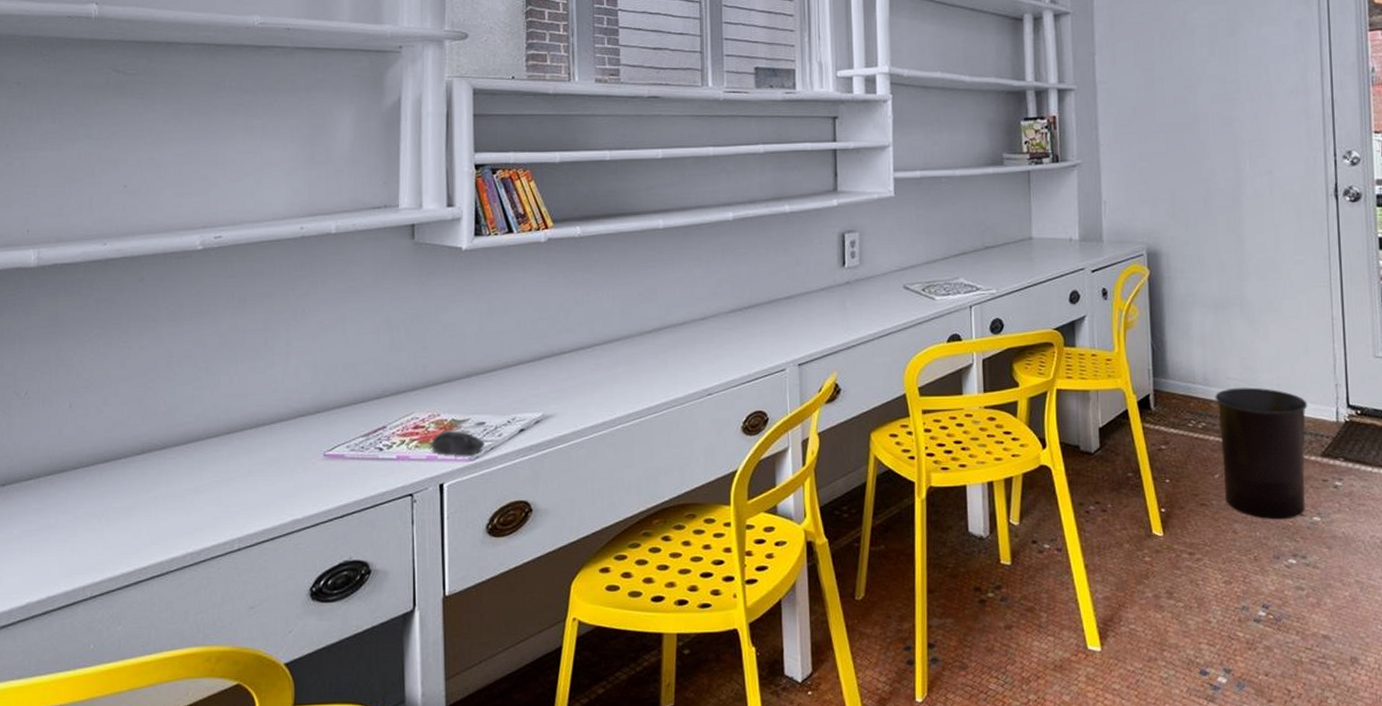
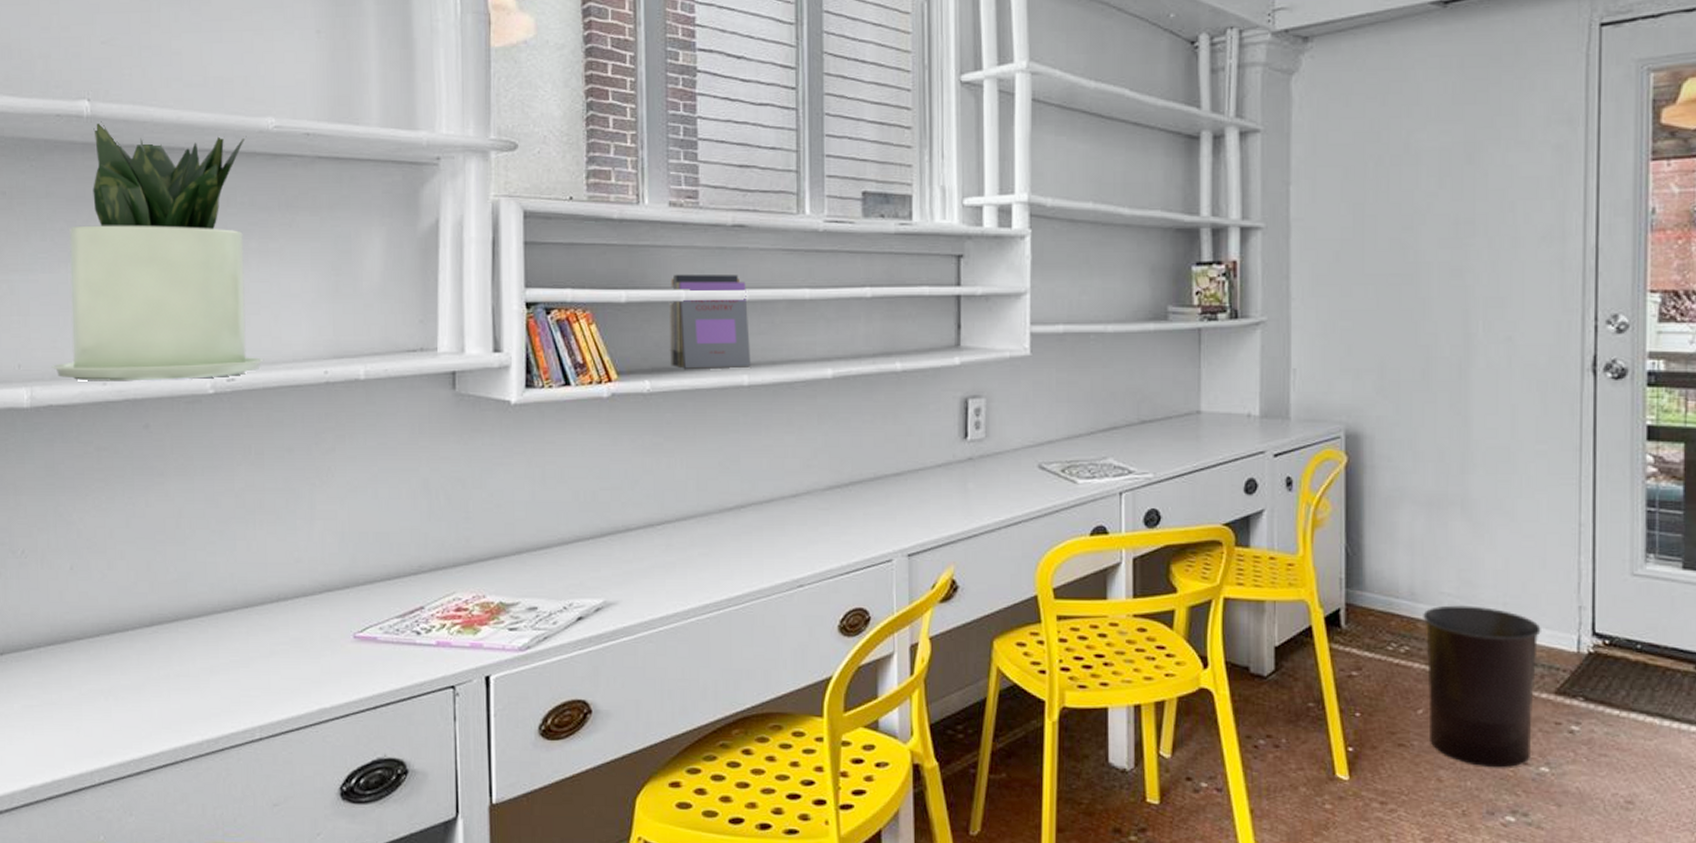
planter: none [57,21,248,242] -> present [51,121,264,381]
computer mouse: present [430,430,484,456] -> none [475,615,537,645]
books: none [596,137,666,217] -> present [668,274,751,370]

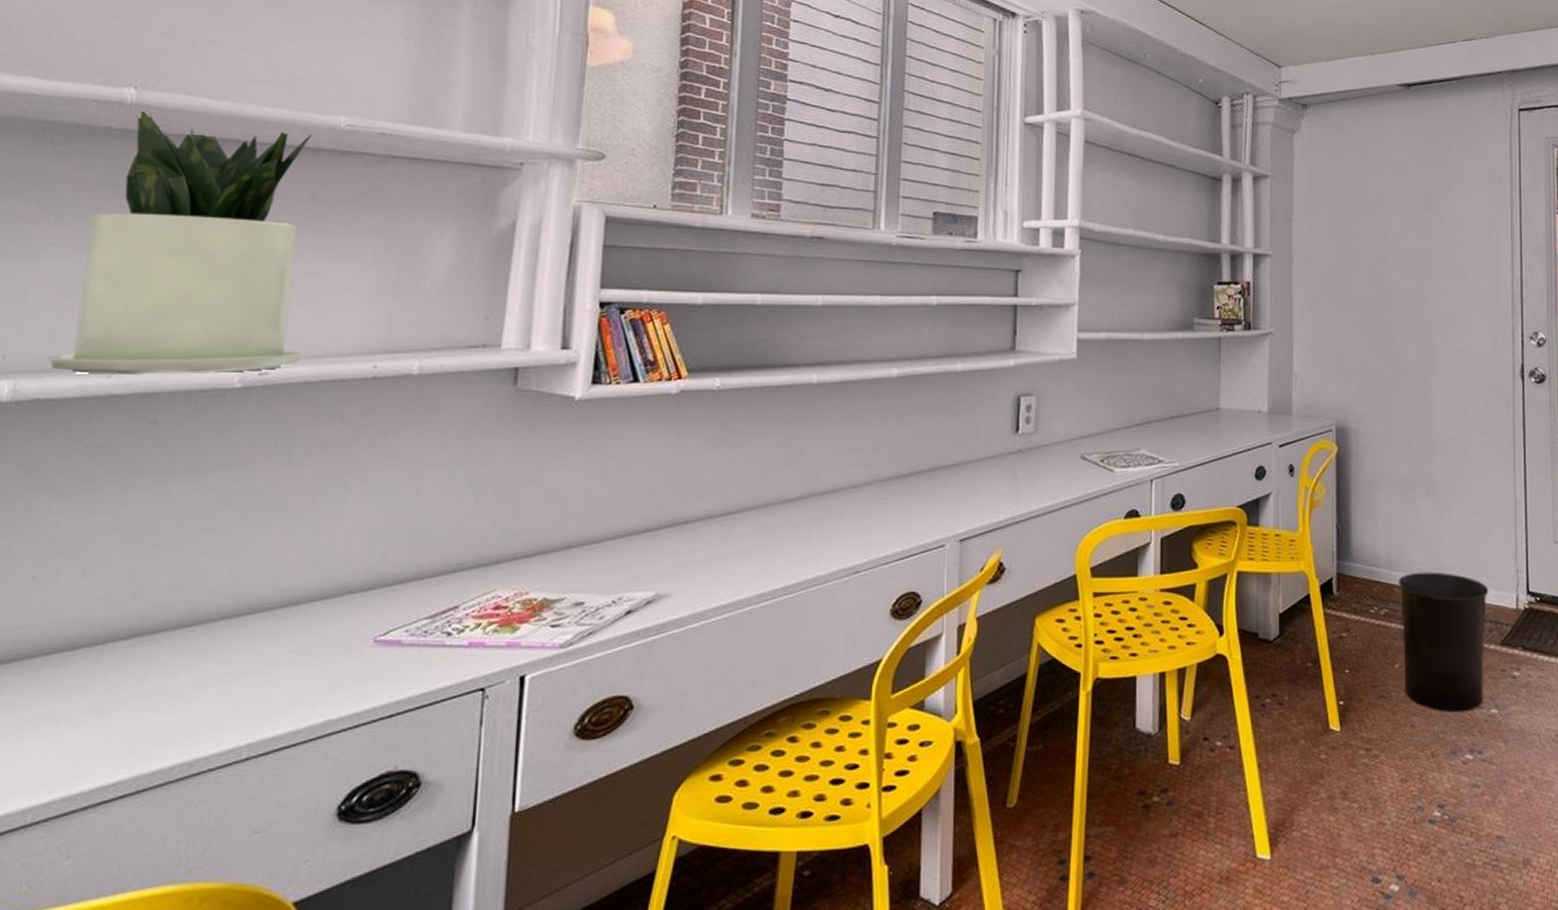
books: present [668,274,751,370] -> none [741,279,821,369]

